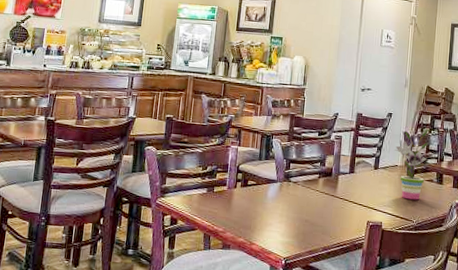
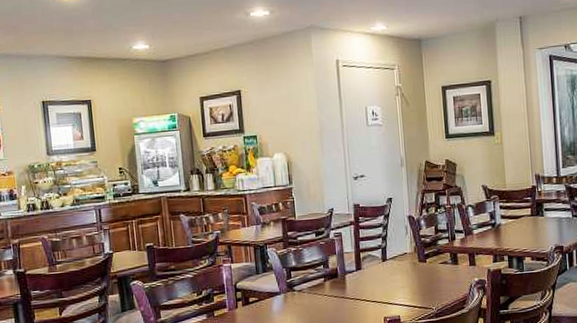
potted plant: present [394,128,430,200] -> none [401,207,438,287]

